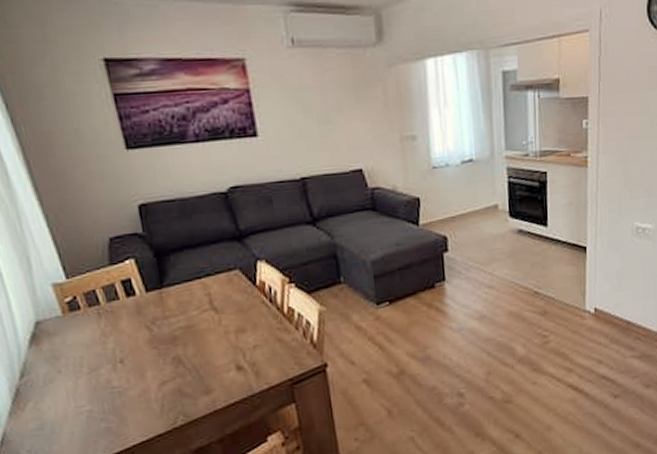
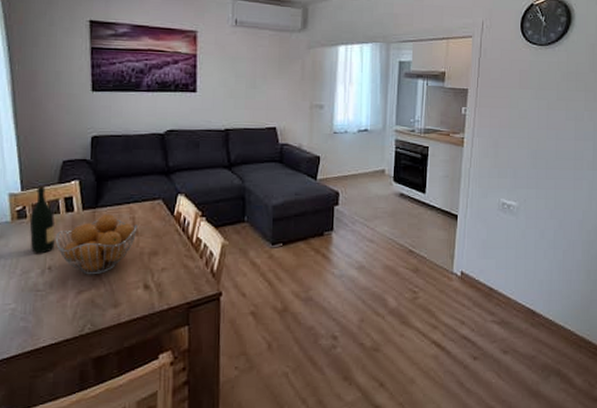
wine bottle: none [84,269,122,348] -> present [29,185,55,254]
fruit basket: none [120,293,217,364] -> present [55,214,138,275]

